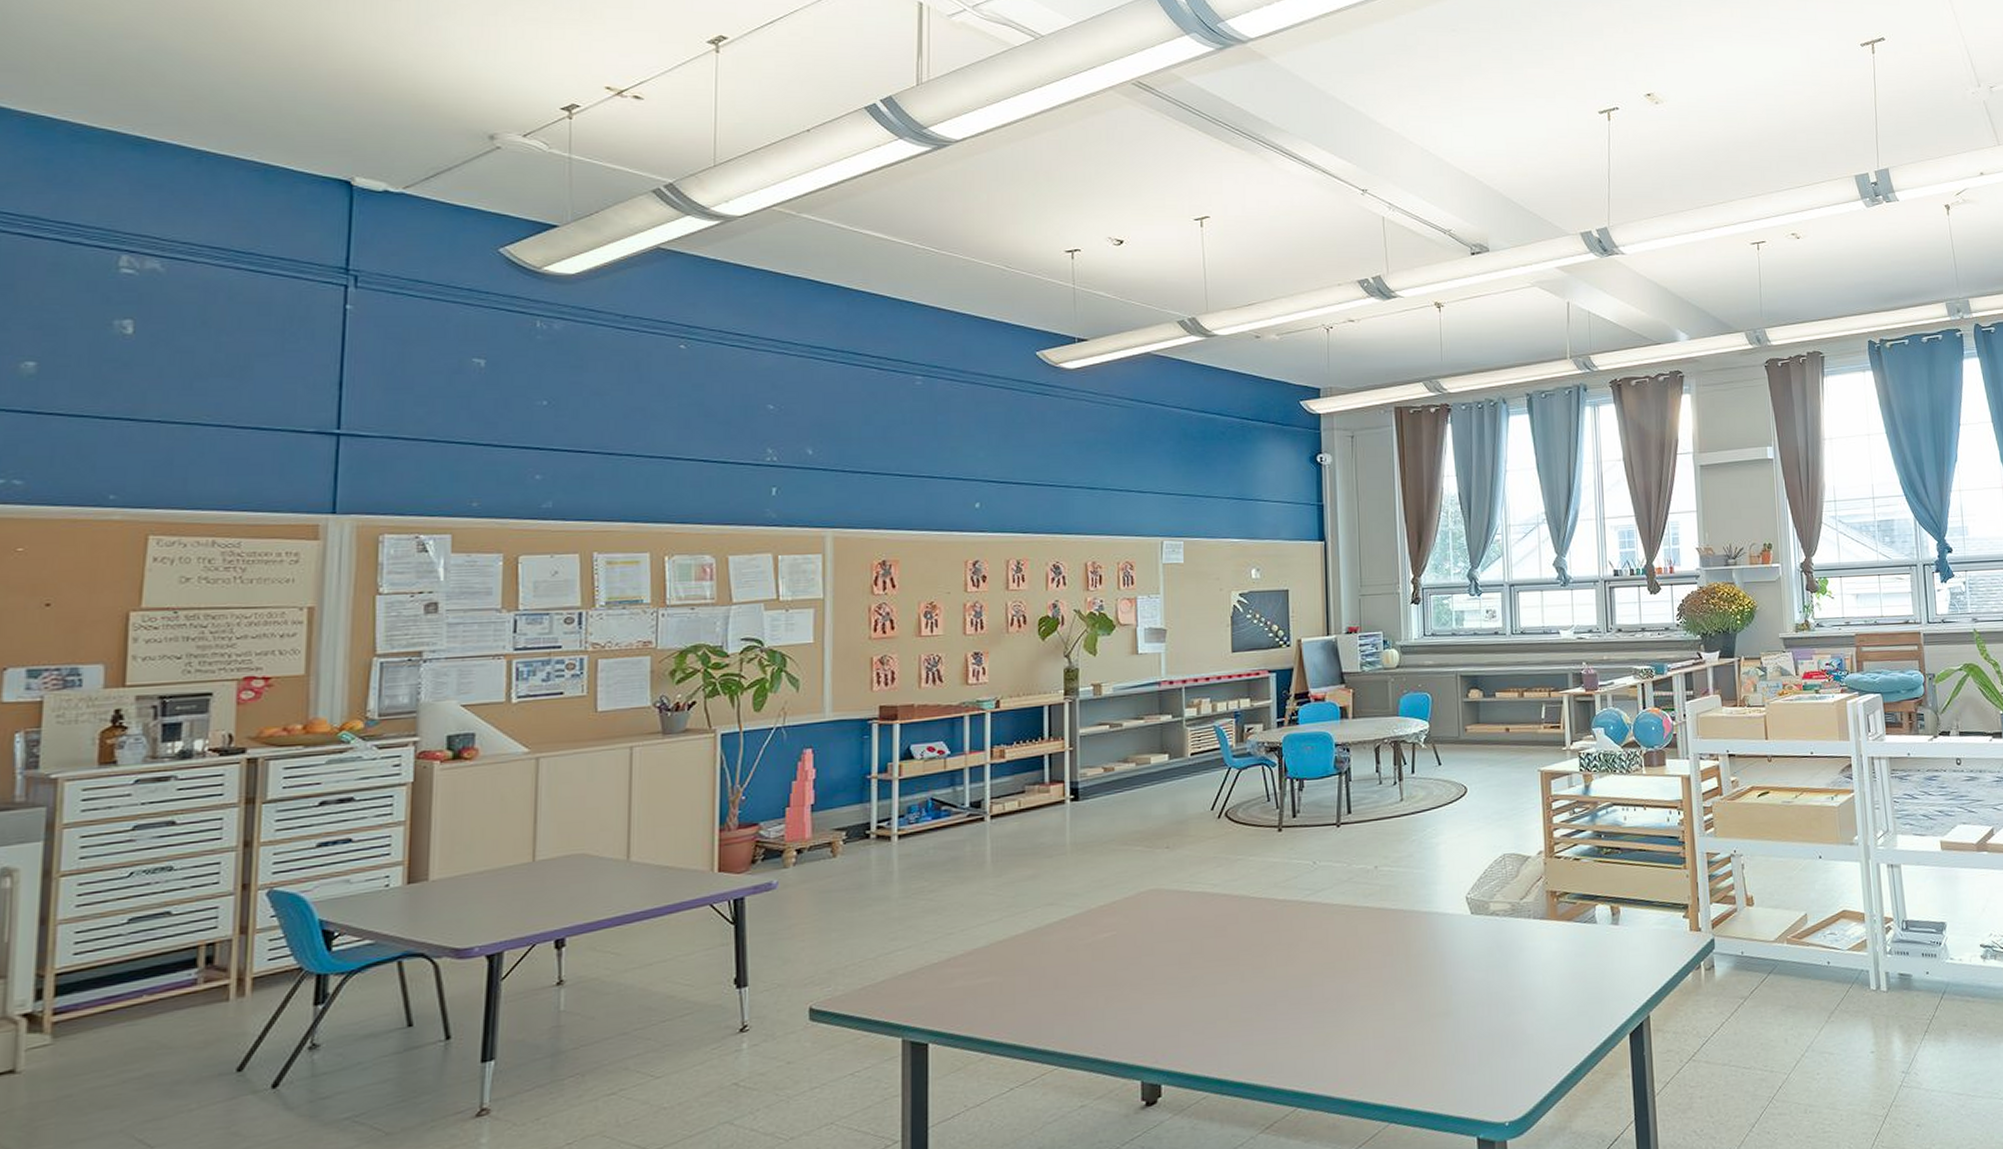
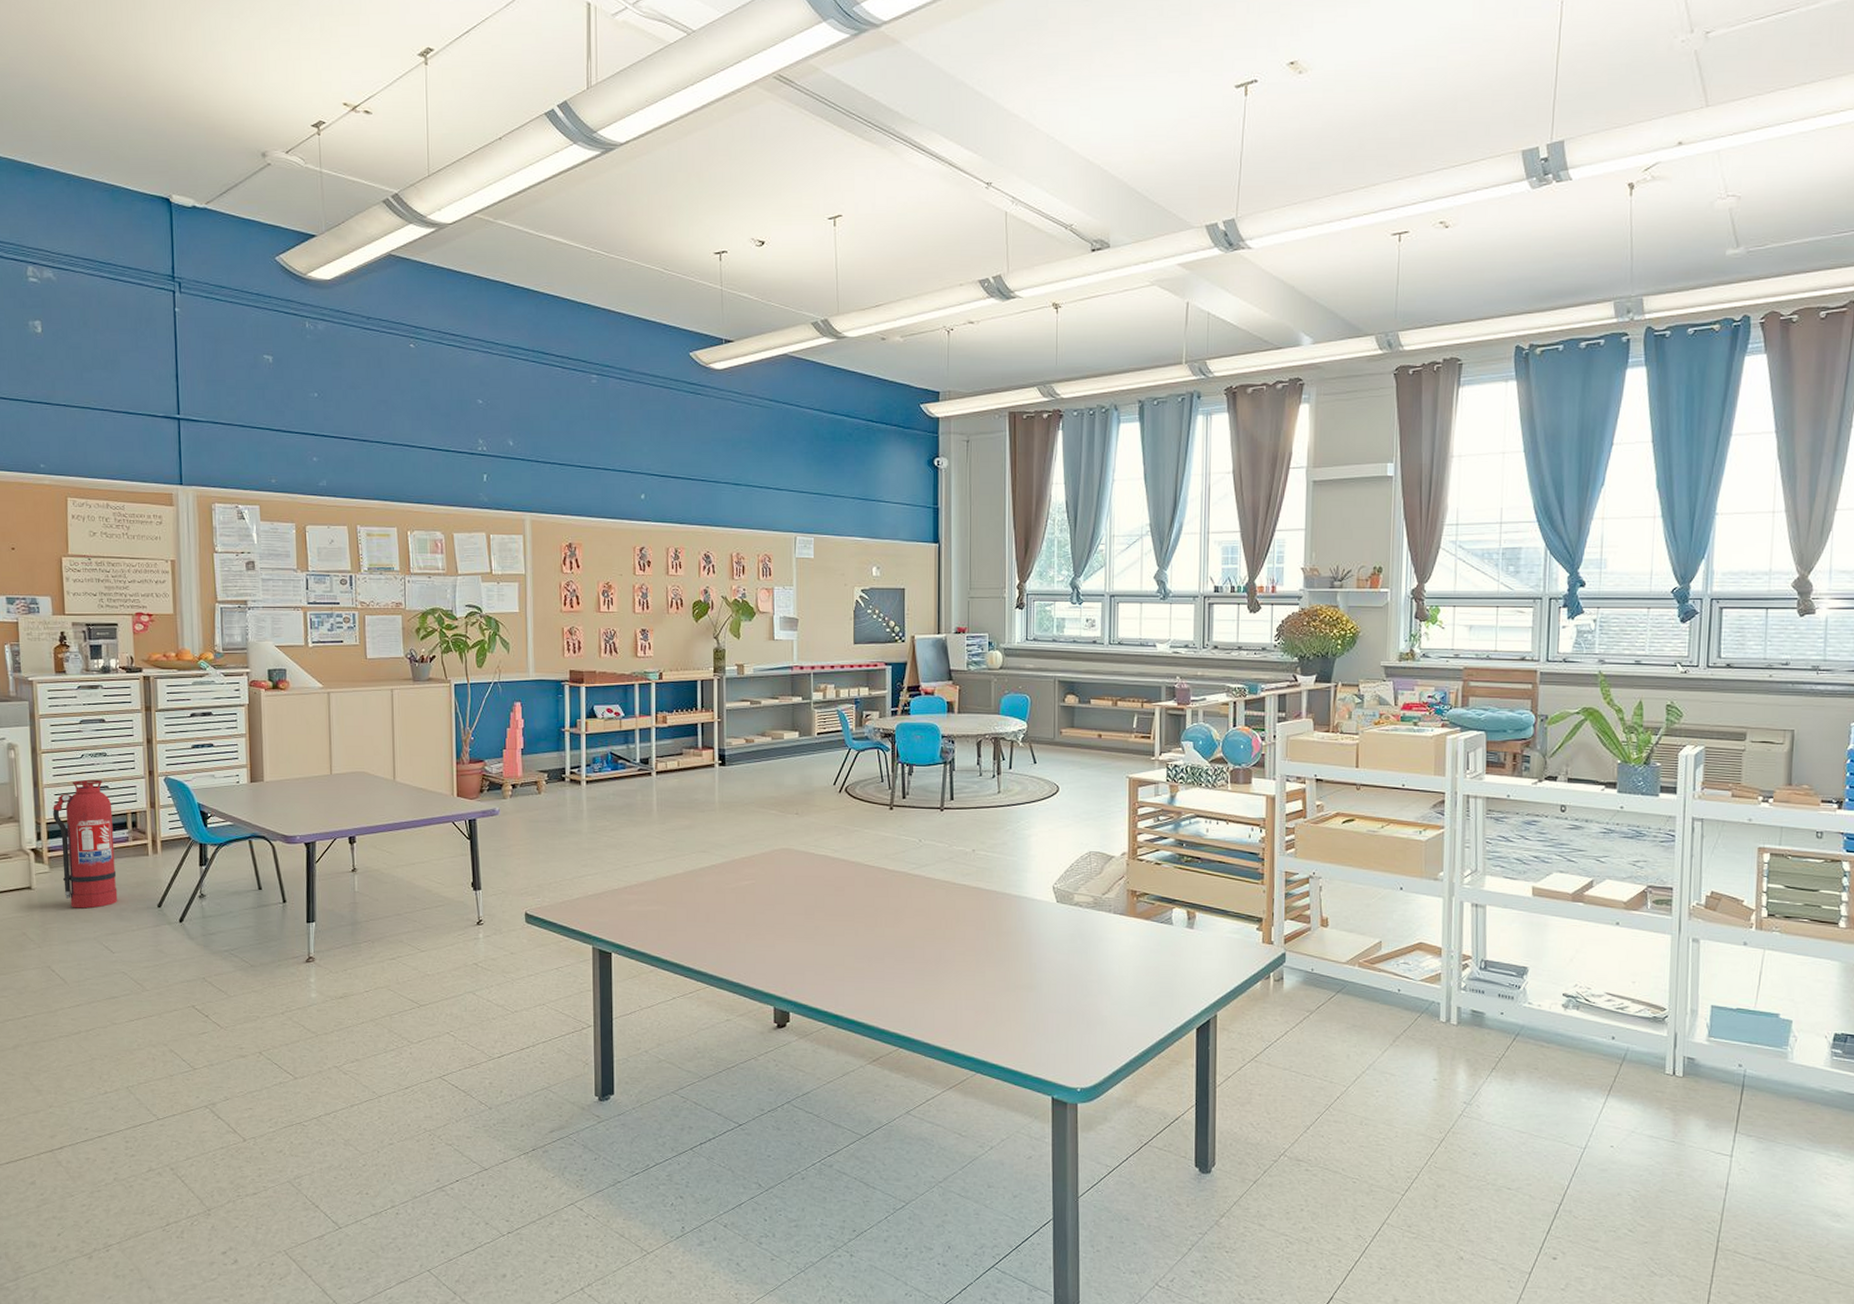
fire extinguisher: none [69,903,174,1092] -> present [53,779,118,909]

